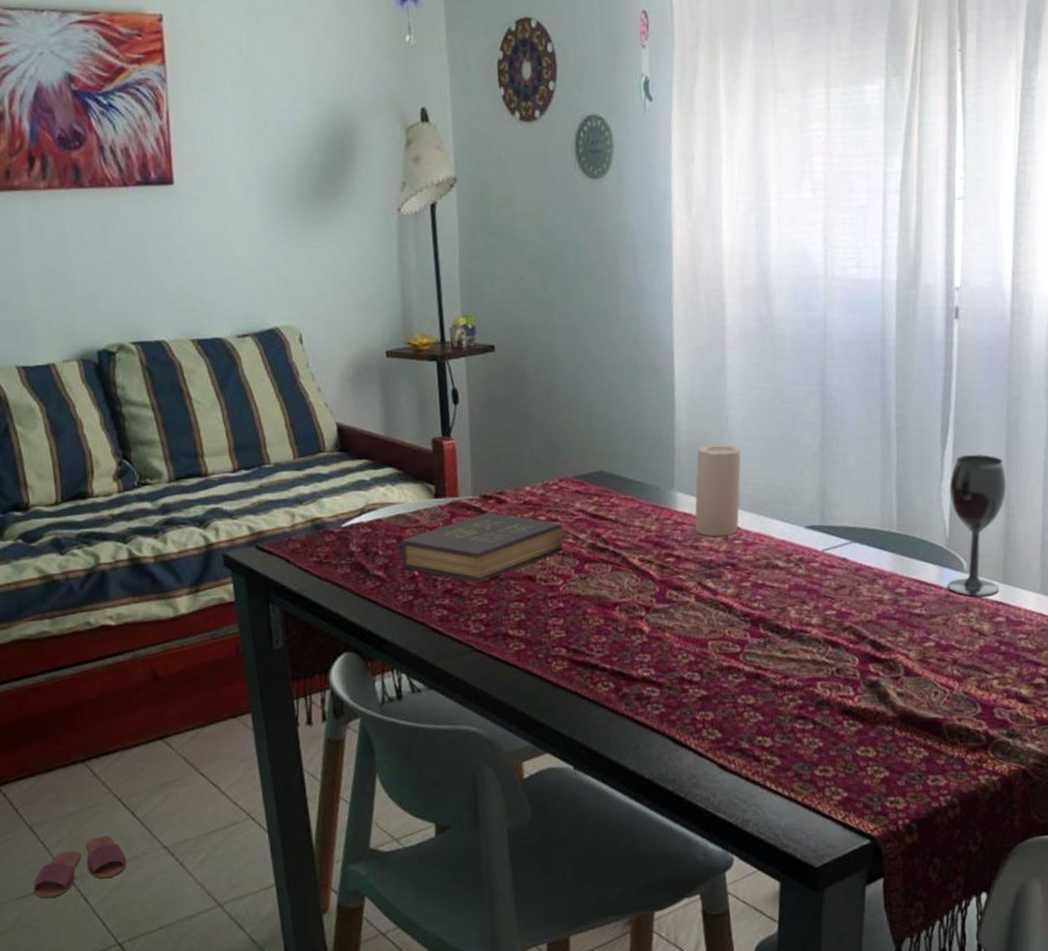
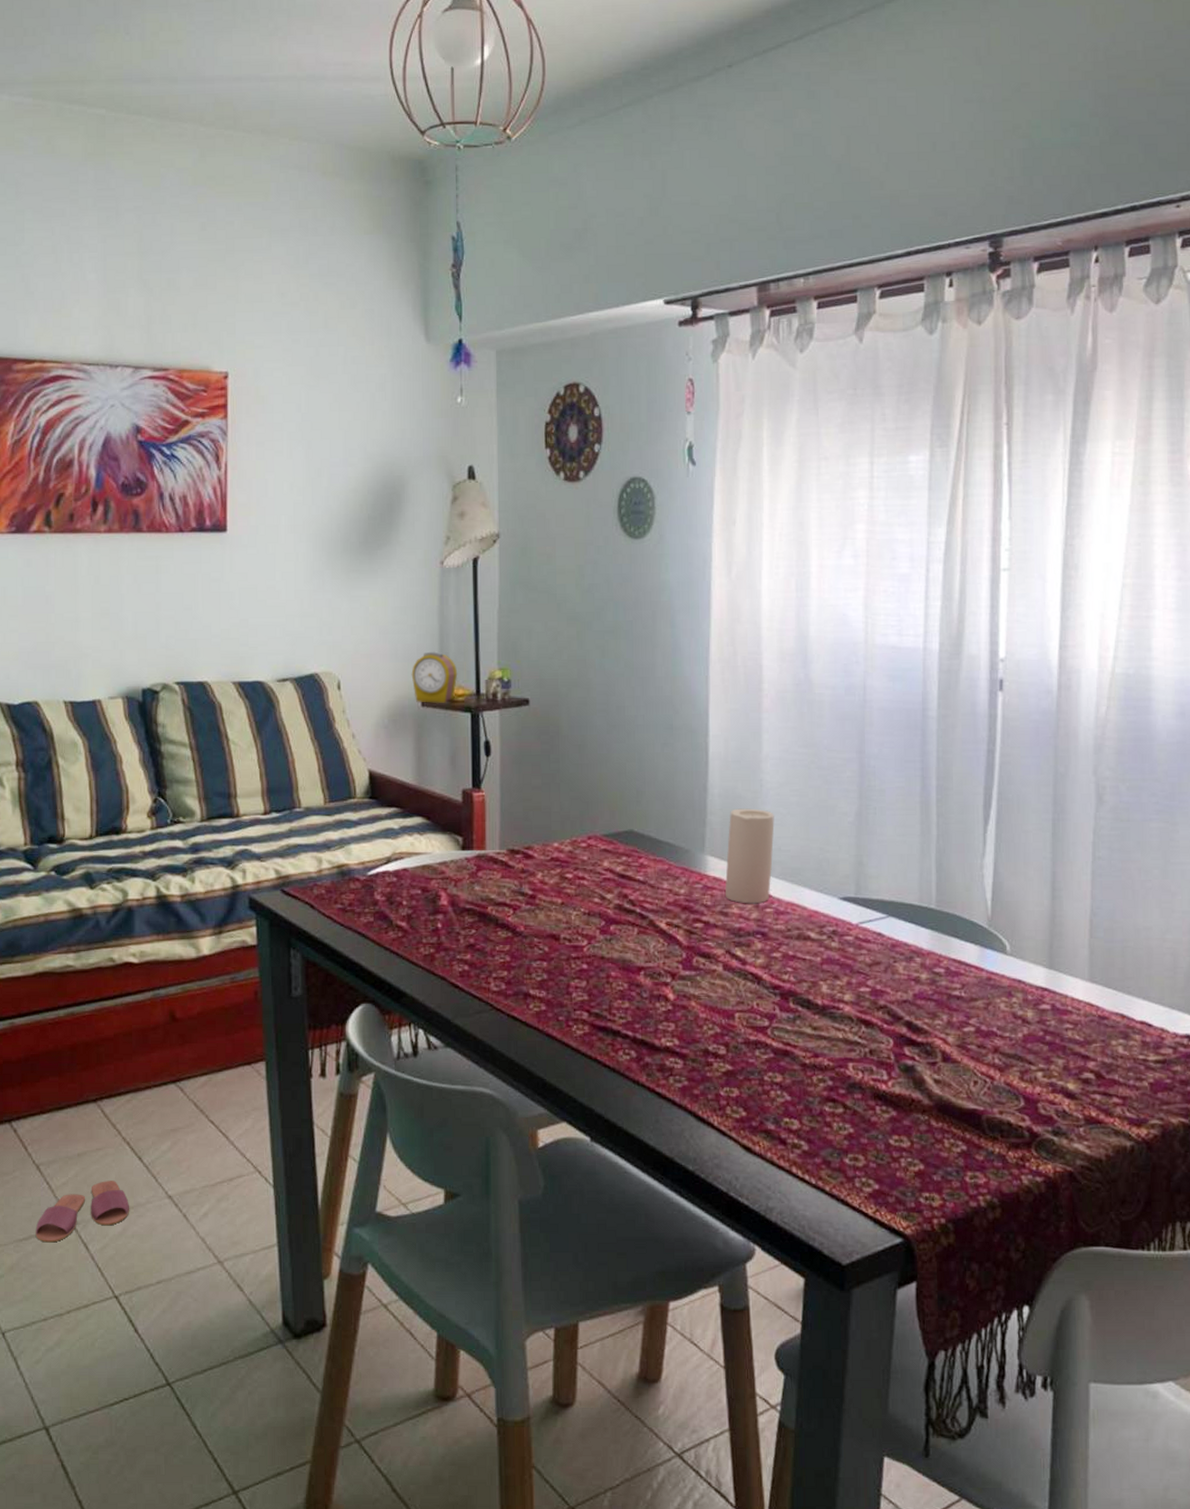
alarm clock: none [374,300,422,354] -> present [411,651,458,703]
hardback book: present [401,513,563,583] -> none [426,868,589,939]
wine glass: present [947,454,1008,596] -> none [988,831,1054,981]

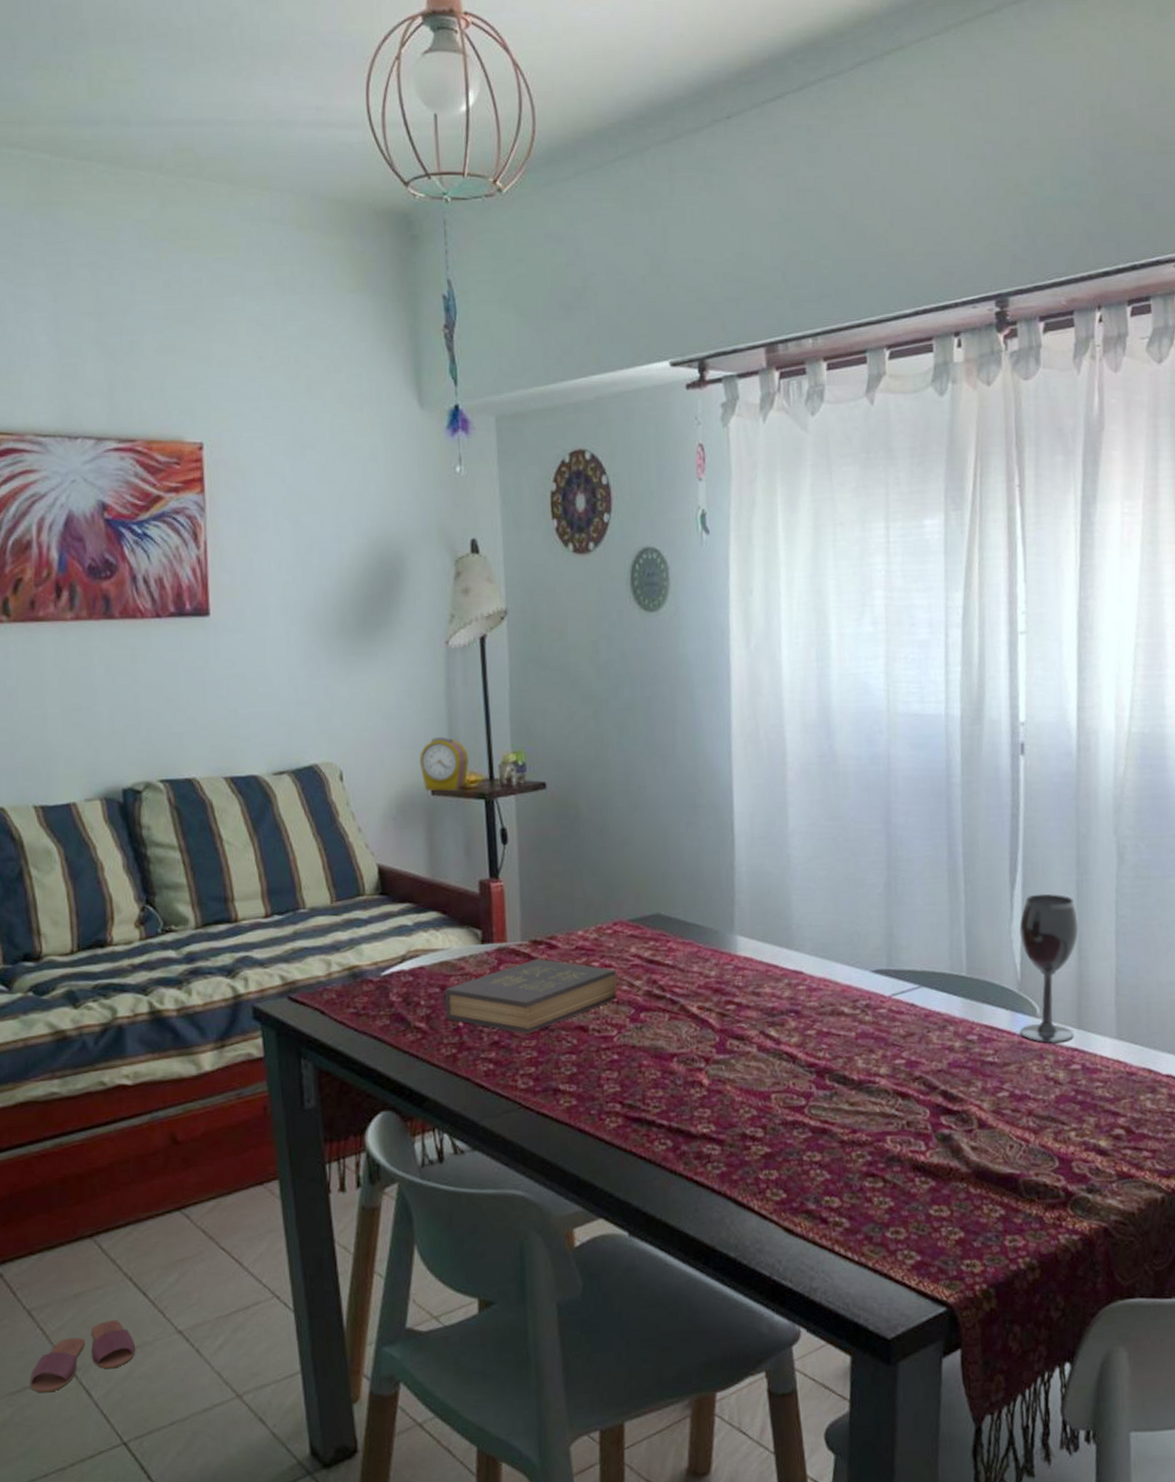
hardback book: none [426,868,589,939] -> present [445,959,617,1034]
candle: present [725,808,775,904] -> none [756,884,804,982]
wine glass: none [988,831,1054,981] -> present [1018,893,1080,1043]

